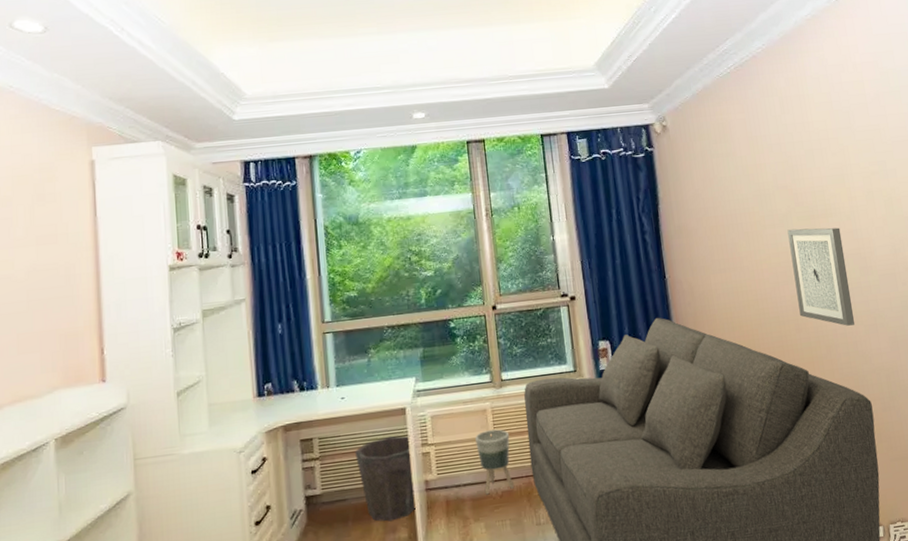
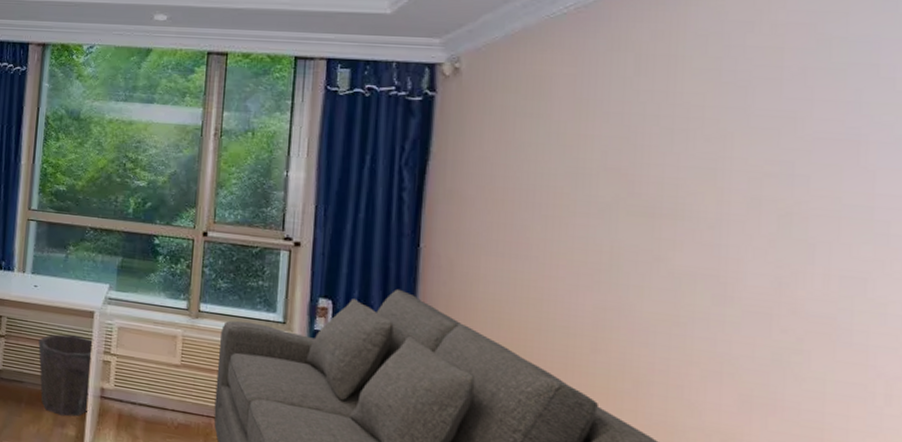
planter: present [475,429,514,495] -> none [159,357,197,424]
wall art: present [787,227,855,326] -> none [602,223,693,365]

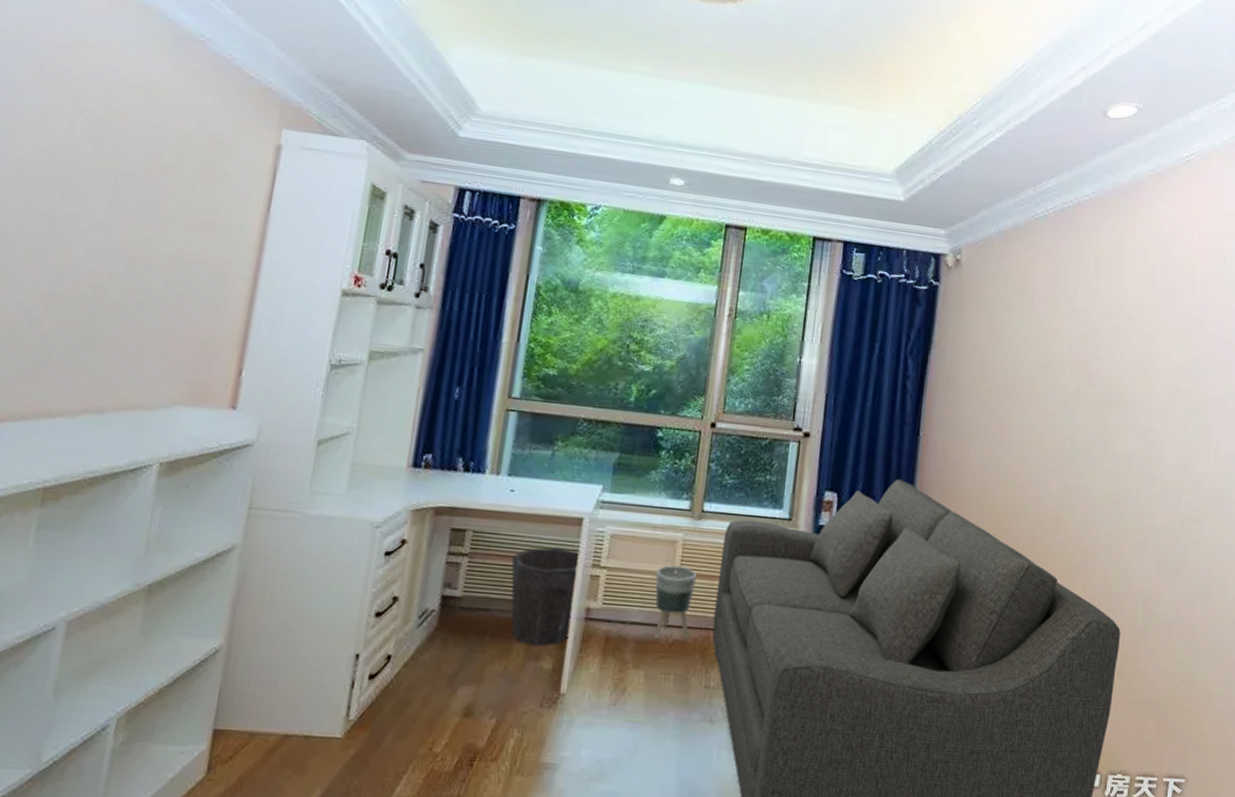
planter: none [159,357,197,424] -> present [653,565,698,640]

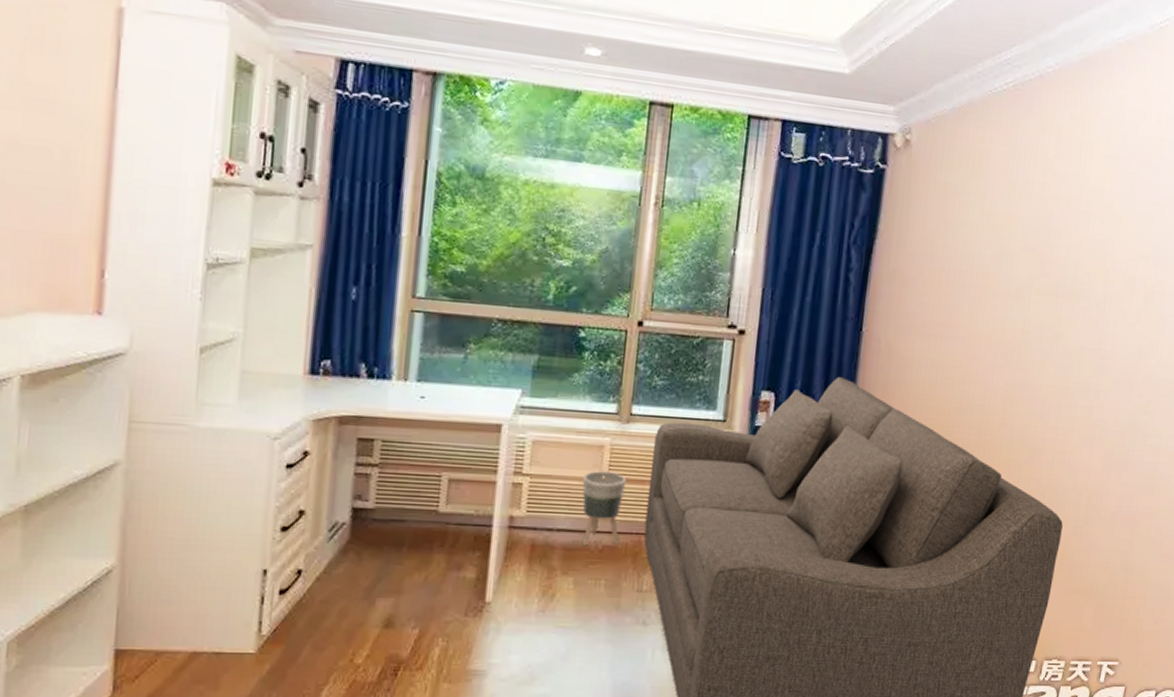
waste bin: present [511,546,581,647] -> none [426,454,502,556]

